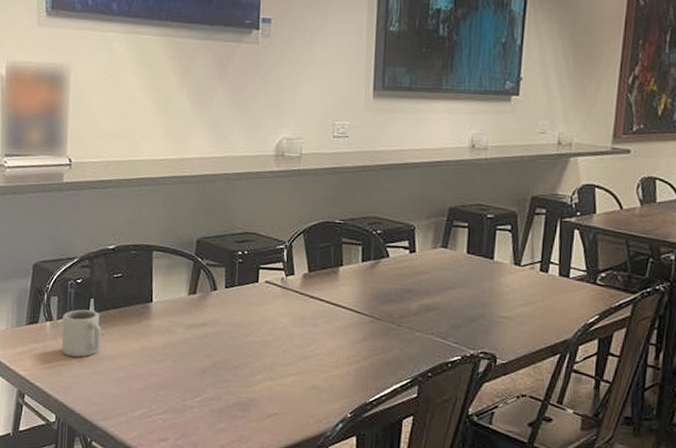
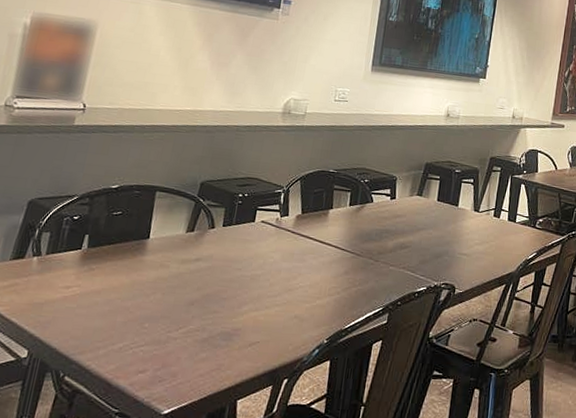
cup: present [61,309,101,357] -> none [46,245,92,292]

